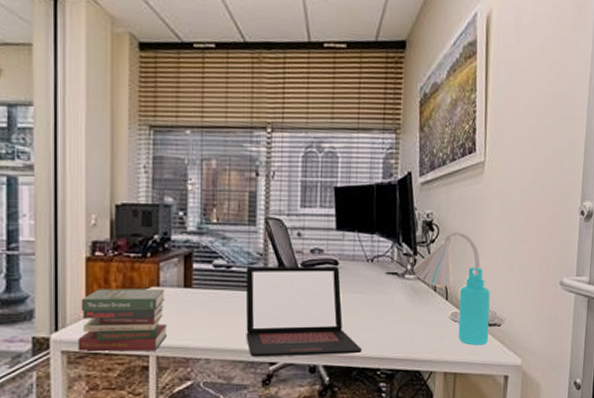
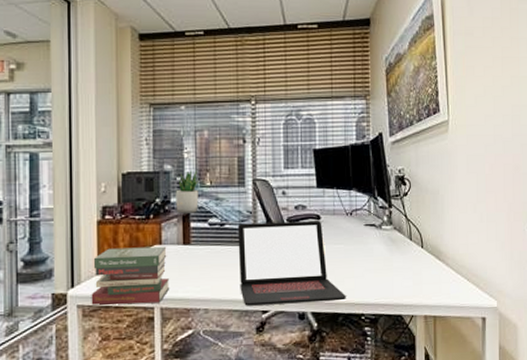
planter: none [177,203,203,253] -> present [175,169,199,213]
table lamp: present [413,232,506,327] -> none [389,185,479,272]
water bottle: present [458,267,490,346] -> none [434,216,464,290]

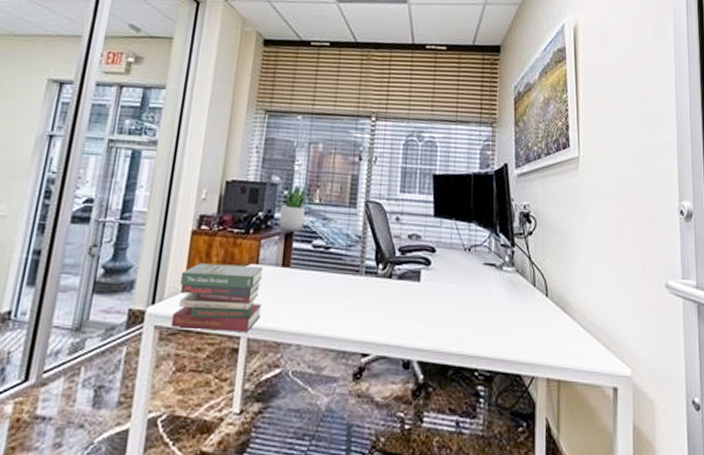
laptop: present [238,221,346,306] -> none [339,249,458,351]

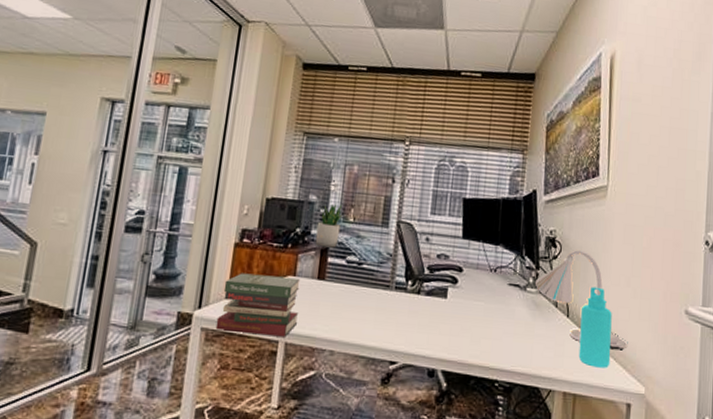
table lamp: none [511,225,610,330] -> present [534,250,628,351]
water bottle: none [560,263,593,350] -> present [578,286,612,368]

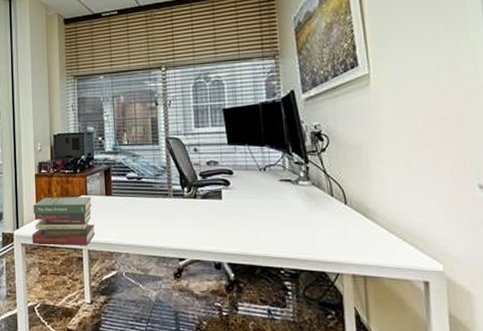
planter: present [315,202,342,248] -> none [98,130,118,168]
table lamp: present [534,250,628,351] -> none [306,140,417,231]
water bottle: present [578,286,612,368] -> none [359,172,399,249]

